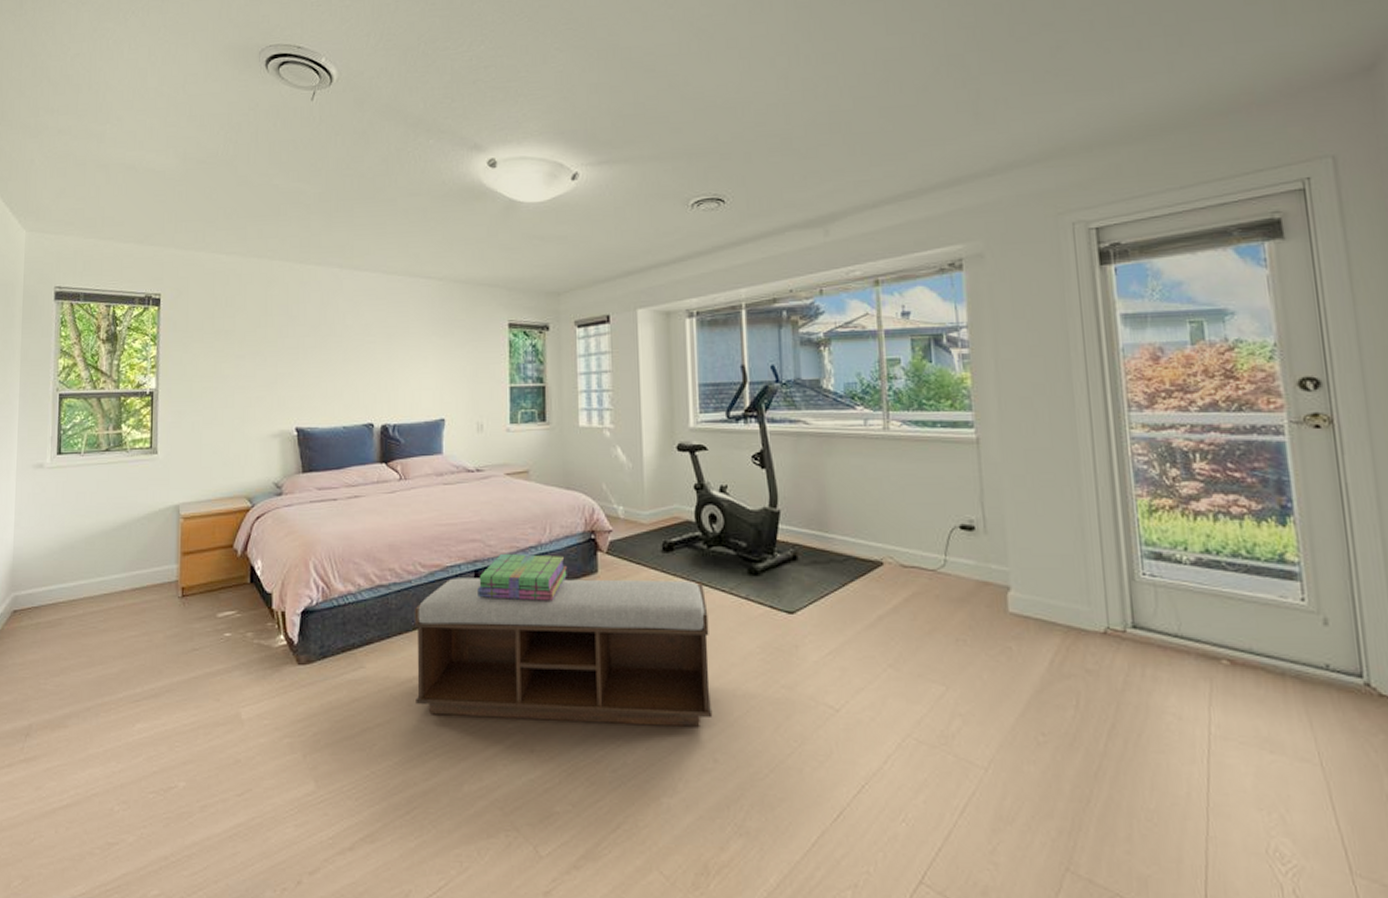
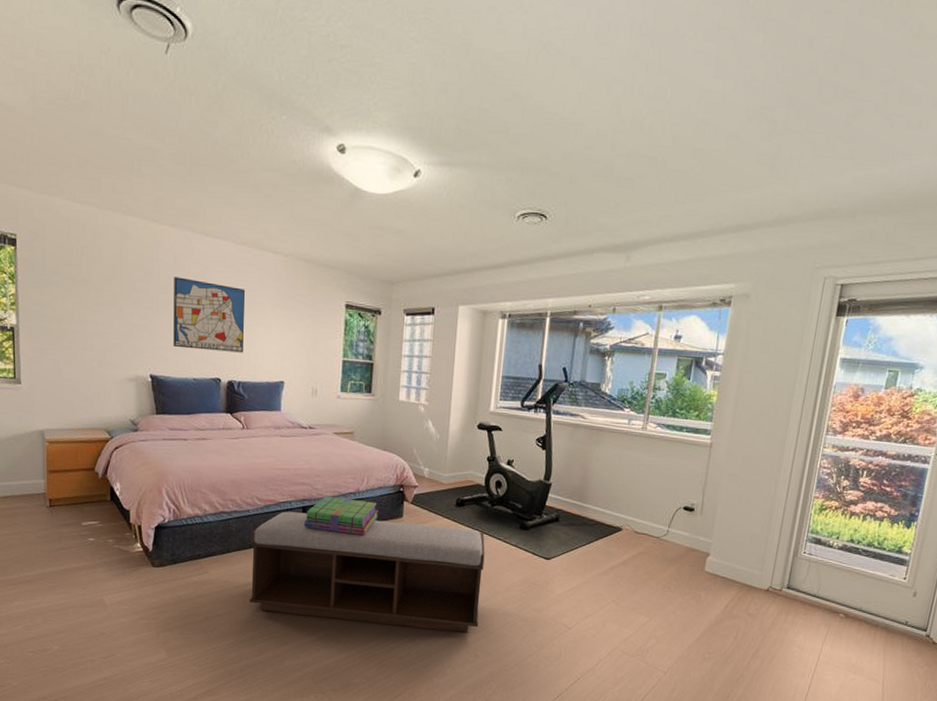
wall art: none [321,316,398,394] -> present [173,277,246,353]

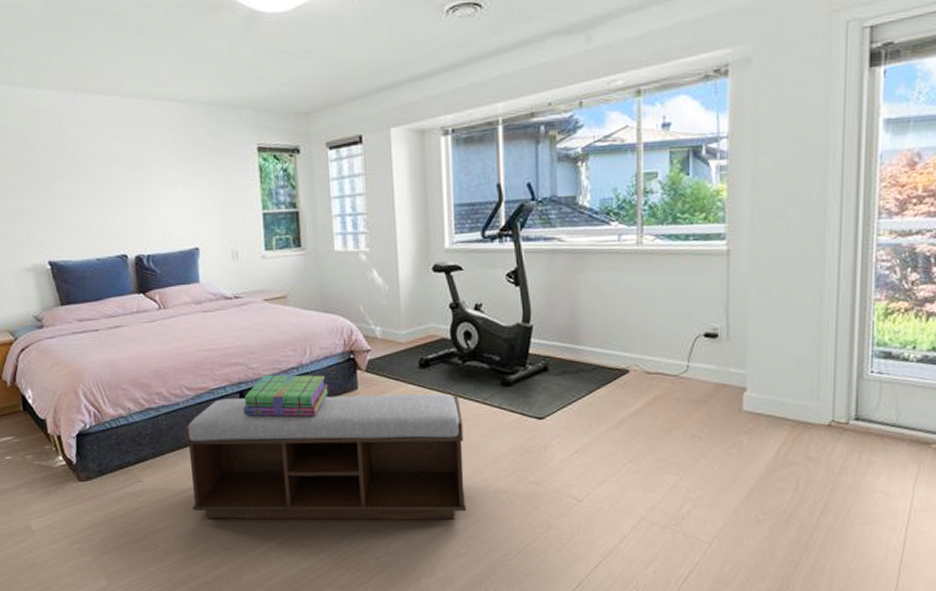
wall art: present [173,277,246,353] -> none [60,145,148,227]

